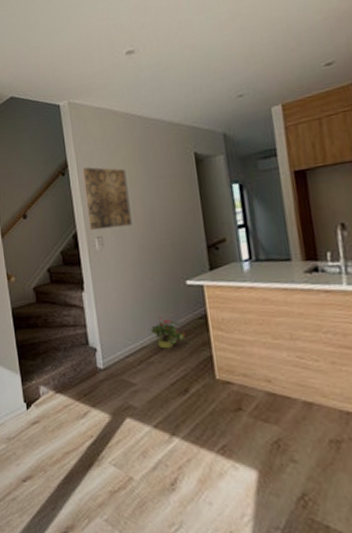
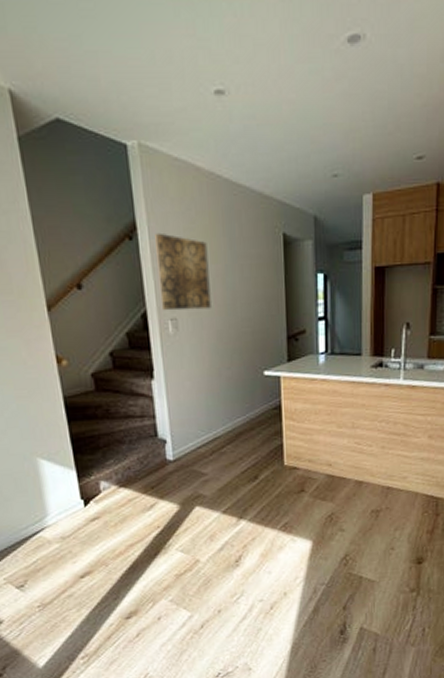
potted plant: present [151,317,186,349] -> none [225,408,259,439]

